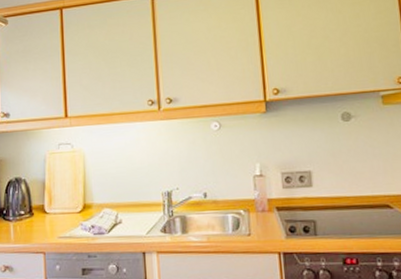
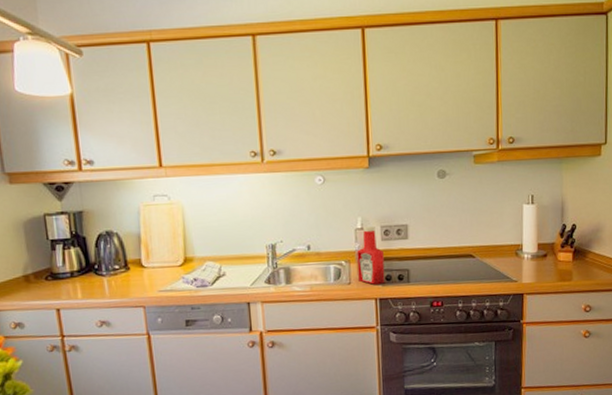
ketchup bottle: none [256,172,289,237] -> present [357,226,385,285]

